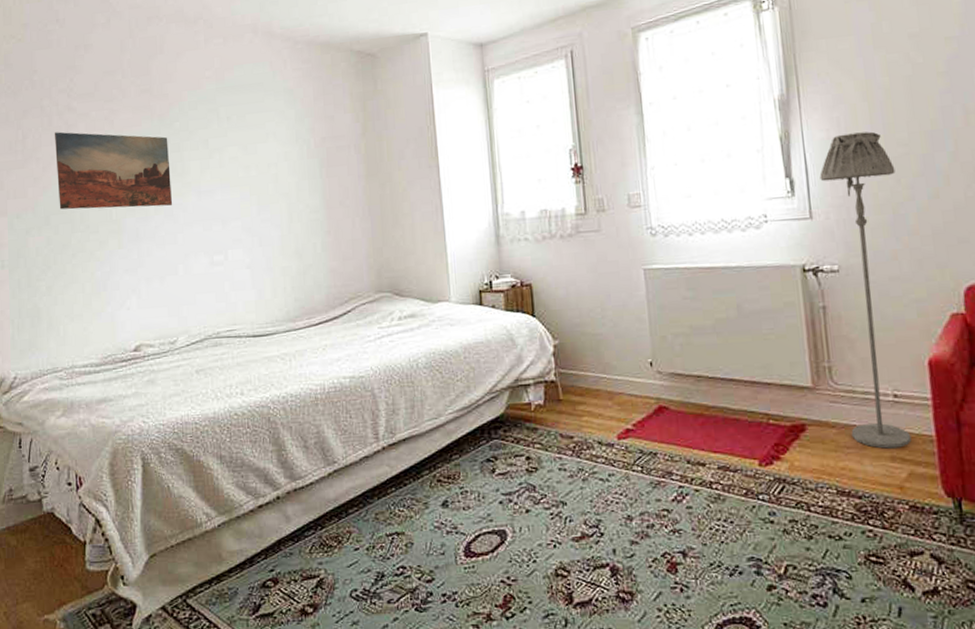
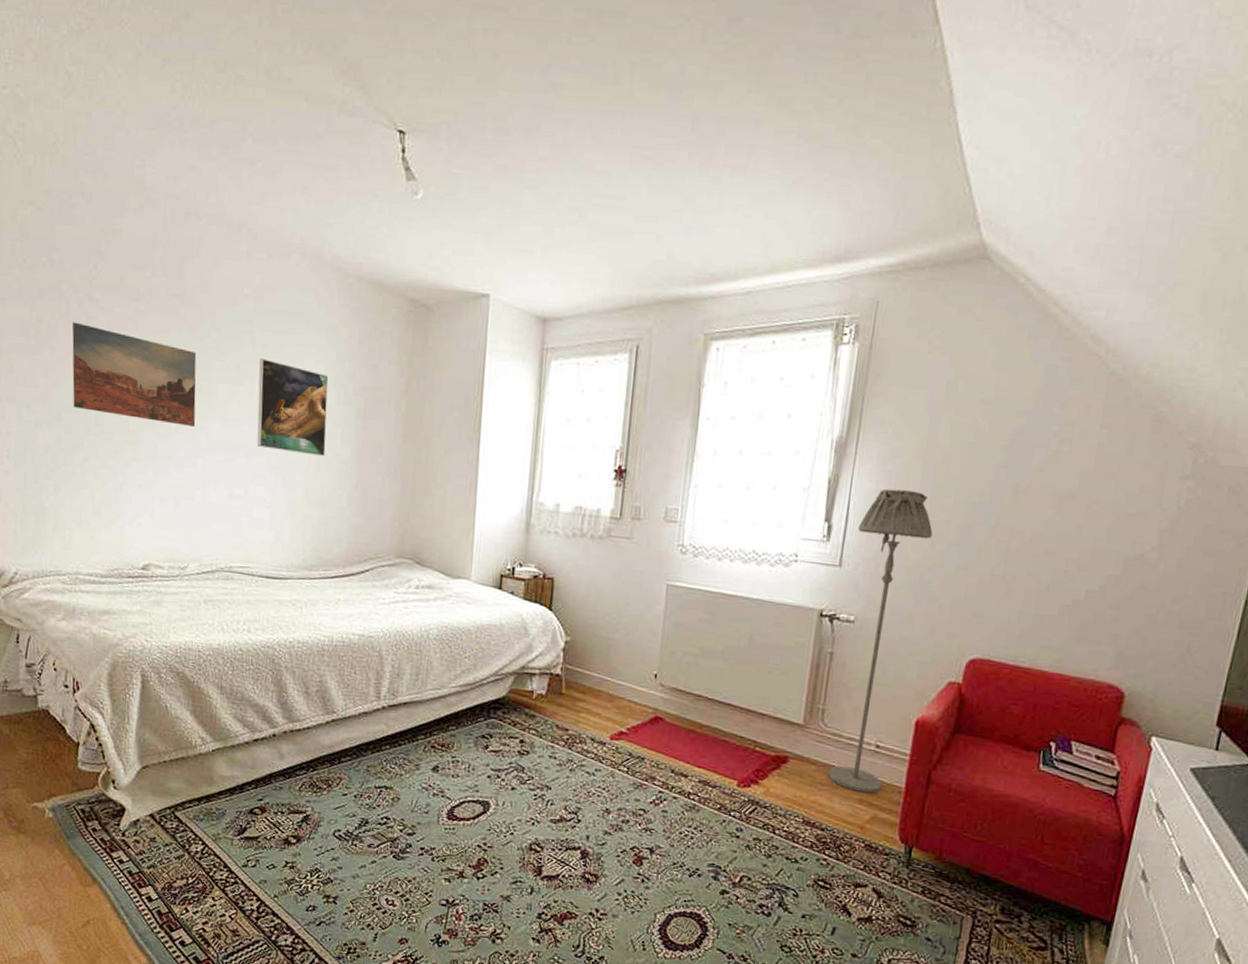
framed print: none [226,130,296,213] -> present [257,358,329,457]

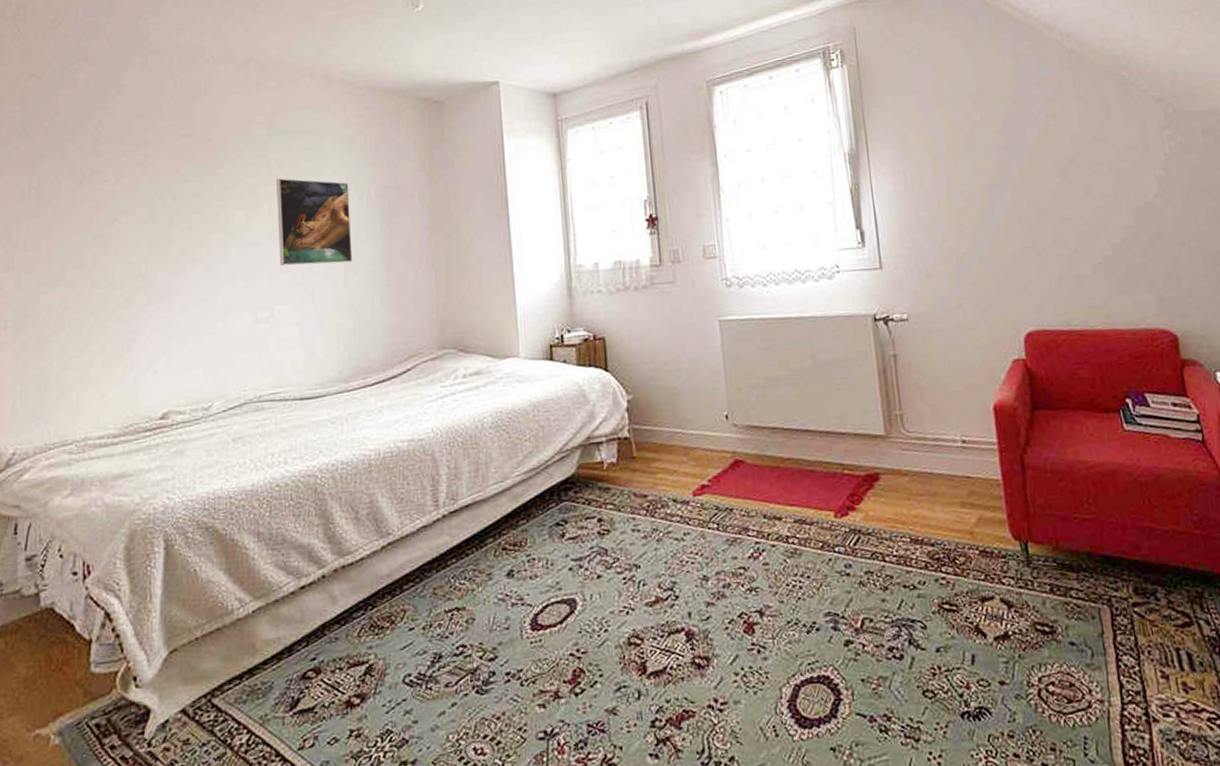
wall art: present [72,322,197,426] -> none [76,178,213,263]
floor lamp: present [828,488,933,793] -> none [888,185,980,495]

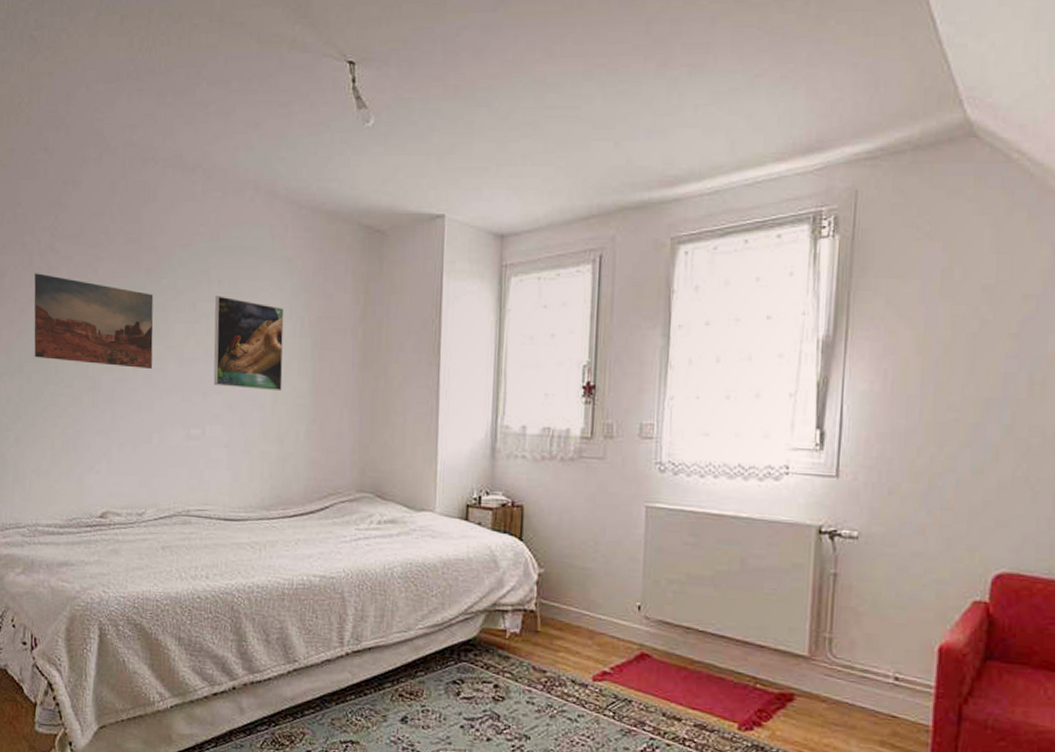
wall art: none [76,178,213,263] -> present [34,273,154,369]

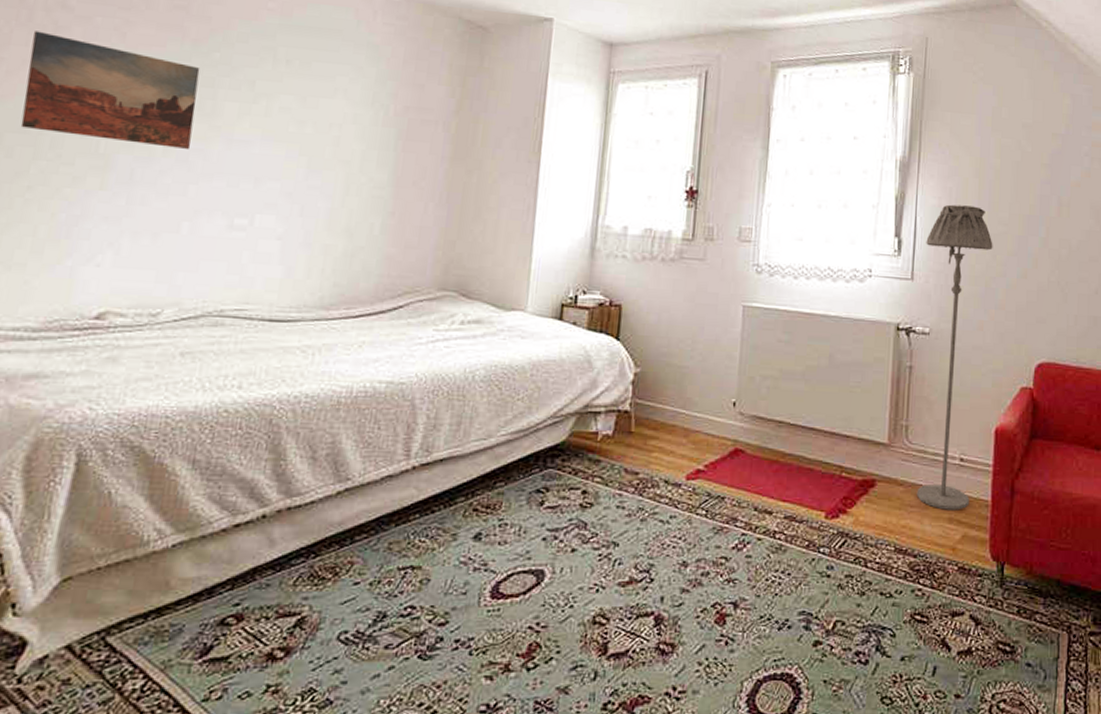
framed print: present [213,296,284,392] -> none [269,75,366,182]
floor lamp: none [842,389,940,734] -> present [916,204,993,510]

